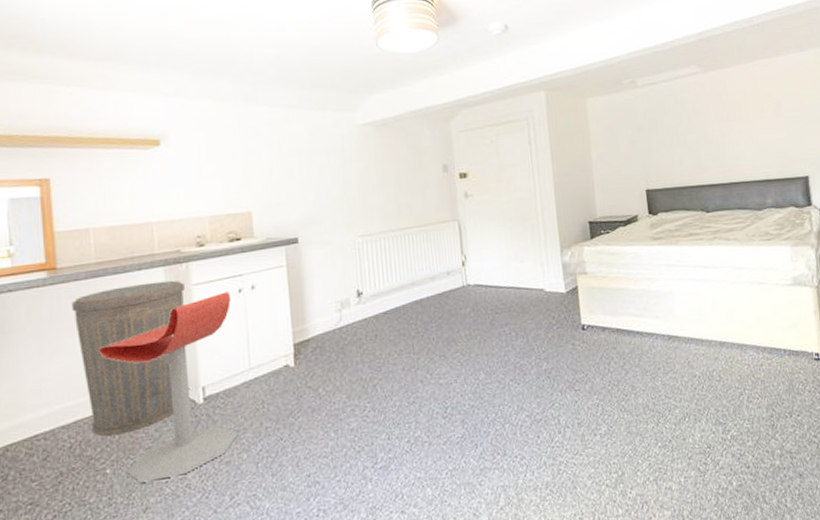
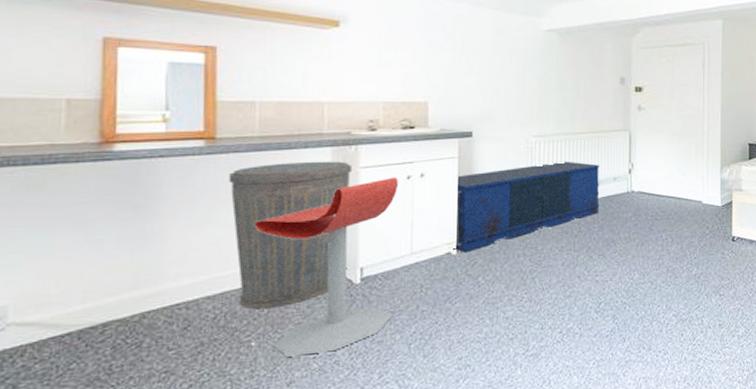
shipping container: none [287,259,435,364] -> present [455,161,600,252]

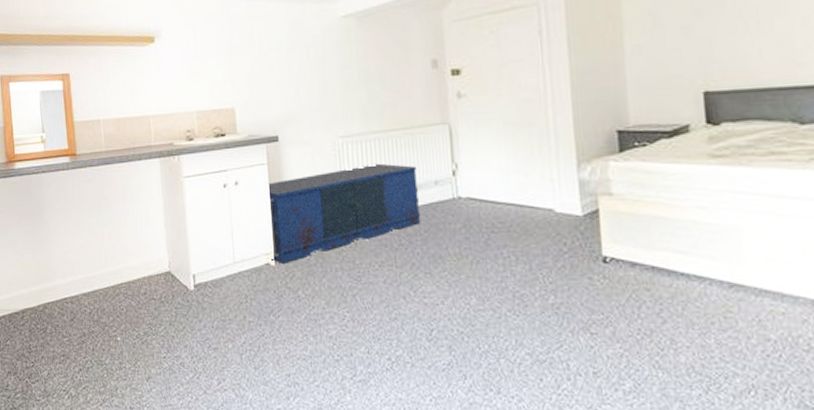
trash can: present [228,161,352,310] -> none [88,171,177,308]
stool: present [254,177,398,357] -> none [109,186,223,354]

